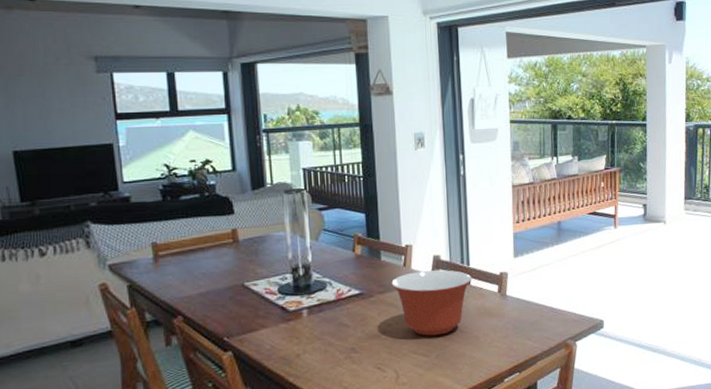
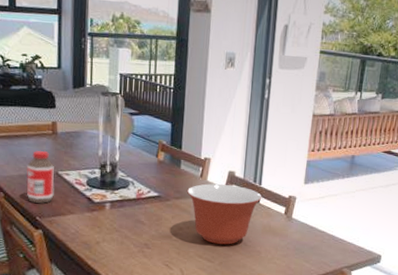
bottle: none [207,262,242,322] -> present [26,150,55,203]

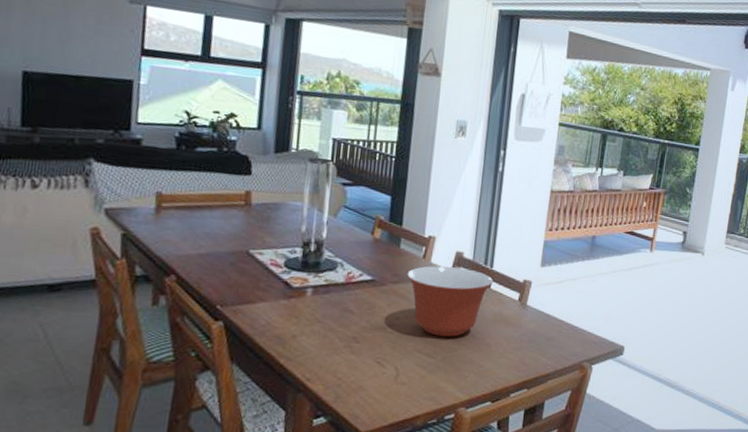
bottle: present [26,150,55,203] -> none [206,224,245,289]

